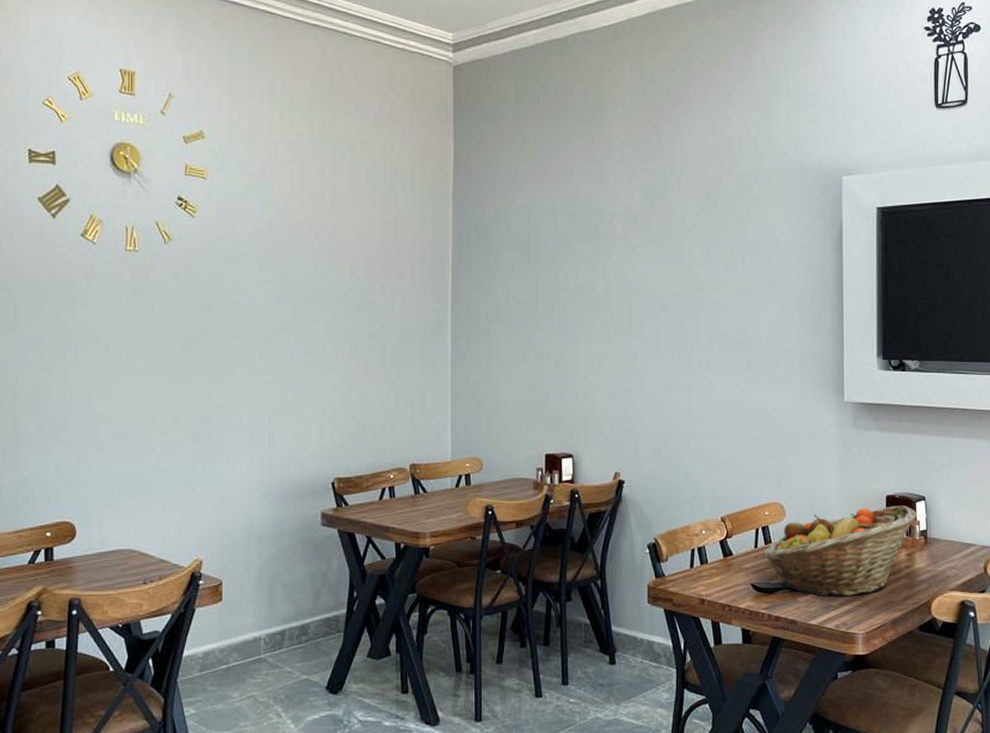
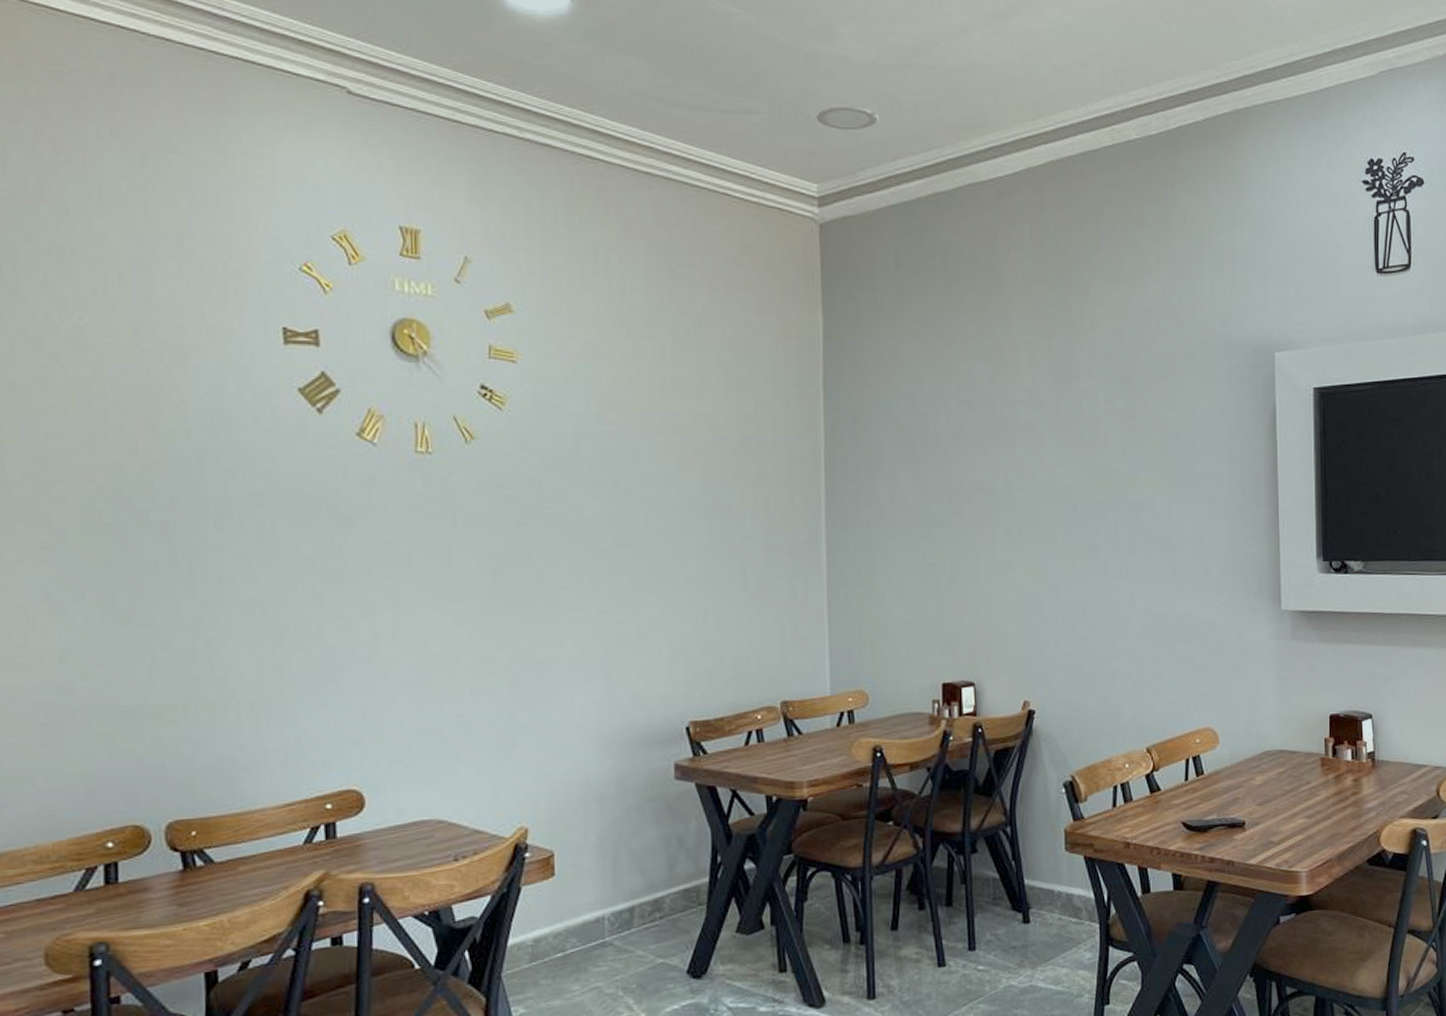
fruit basket: present [762,505,917,597] -> none [1194,725,1364,832]

